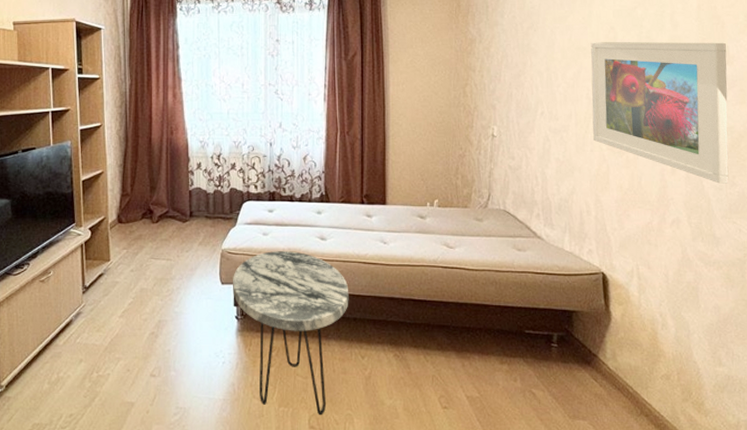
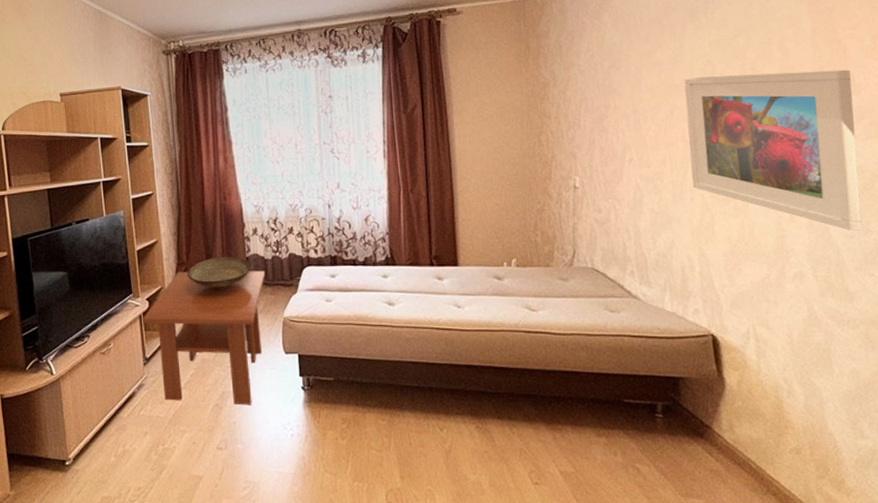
coffee table: none [83,202,207,334] -> present [142,270,266,405]
decorative bowl: none [130,189,195,221] -> present [187,256,253,290]
side table: present [233,251,349,416] -> none [297,318,423,491]

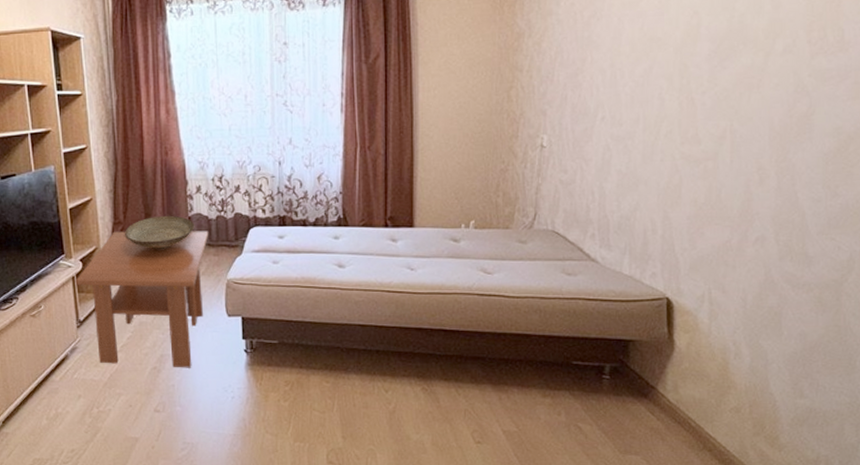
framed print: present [684,69,862,231] -> none [663,25,841,195]

